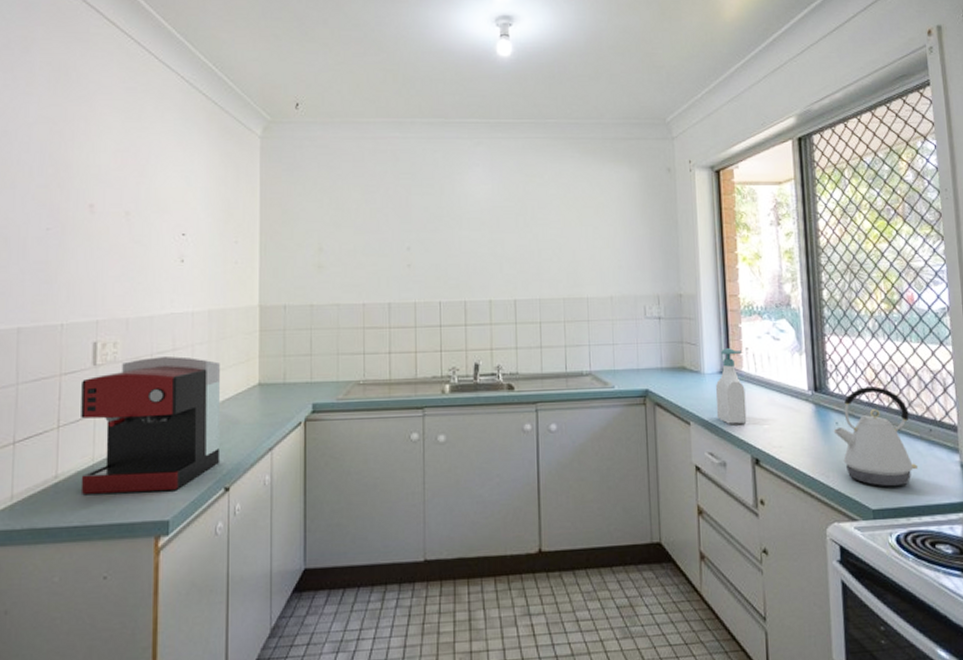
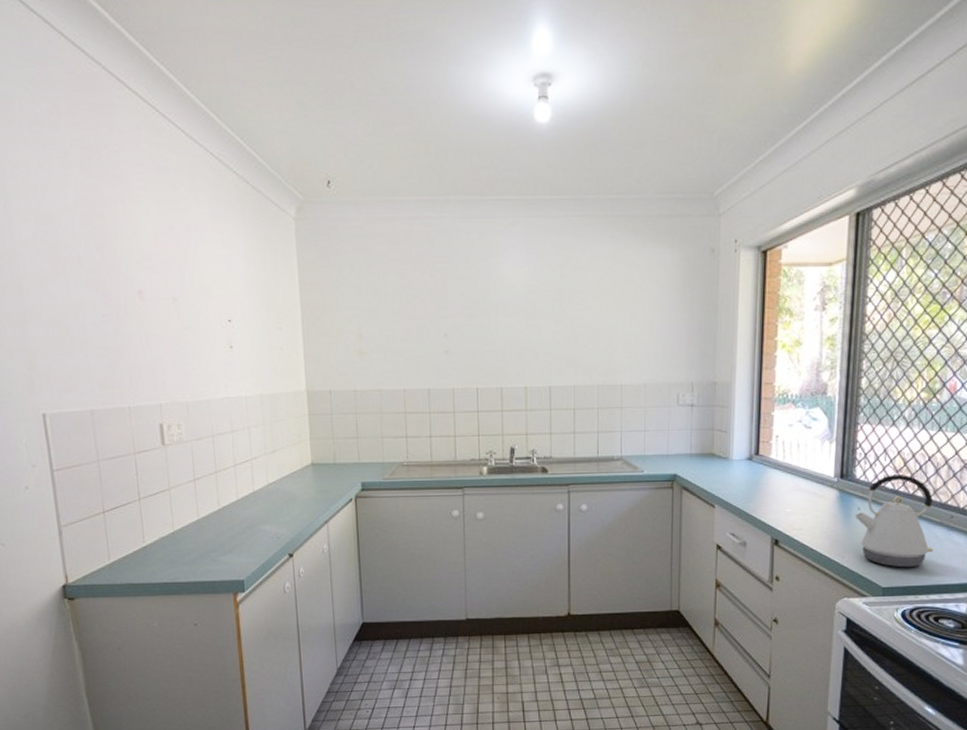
coffee maker: present [80,356,221,494] -> none [154,438,283,556]
soap bottle: present [715,348,747,424] -> none [741,436,772,508]

